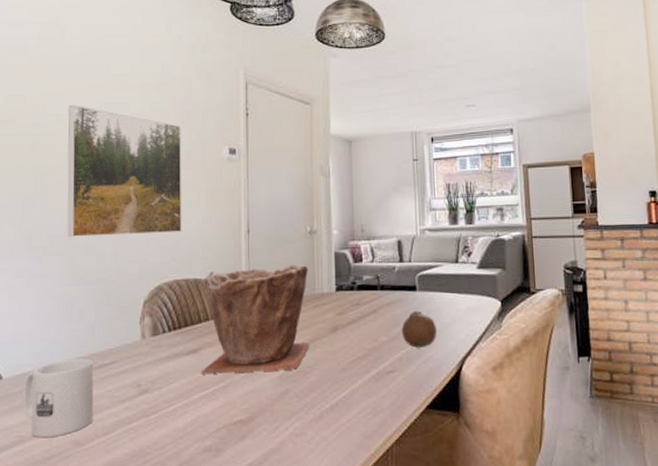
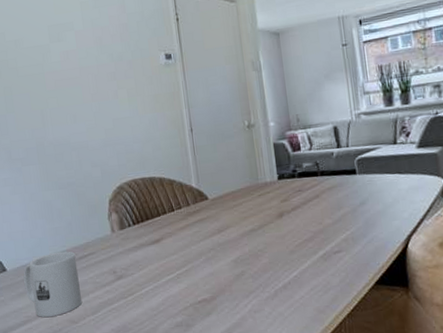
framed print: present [67,104,182,237] -> none [22,30,133,149]
plant pot: present [201,264,310,375] -> none [158,156,259,261]
fruit: present [401,310,438,349] -> none [344,192,381,229]

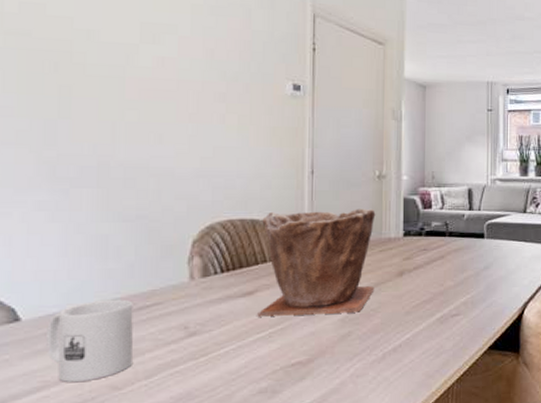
plant pot: none [158,156,259,261] -> present [257,208,376,317]

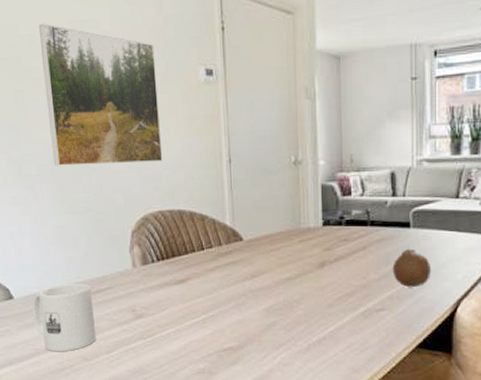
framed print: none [100,20,239,170] -> present [38,23,163,166]
plant pot: present [257,208,376,317] -> none [188,197,296,303]
fruit: none [467,257,503,293] -> present [392,248,432,288]

